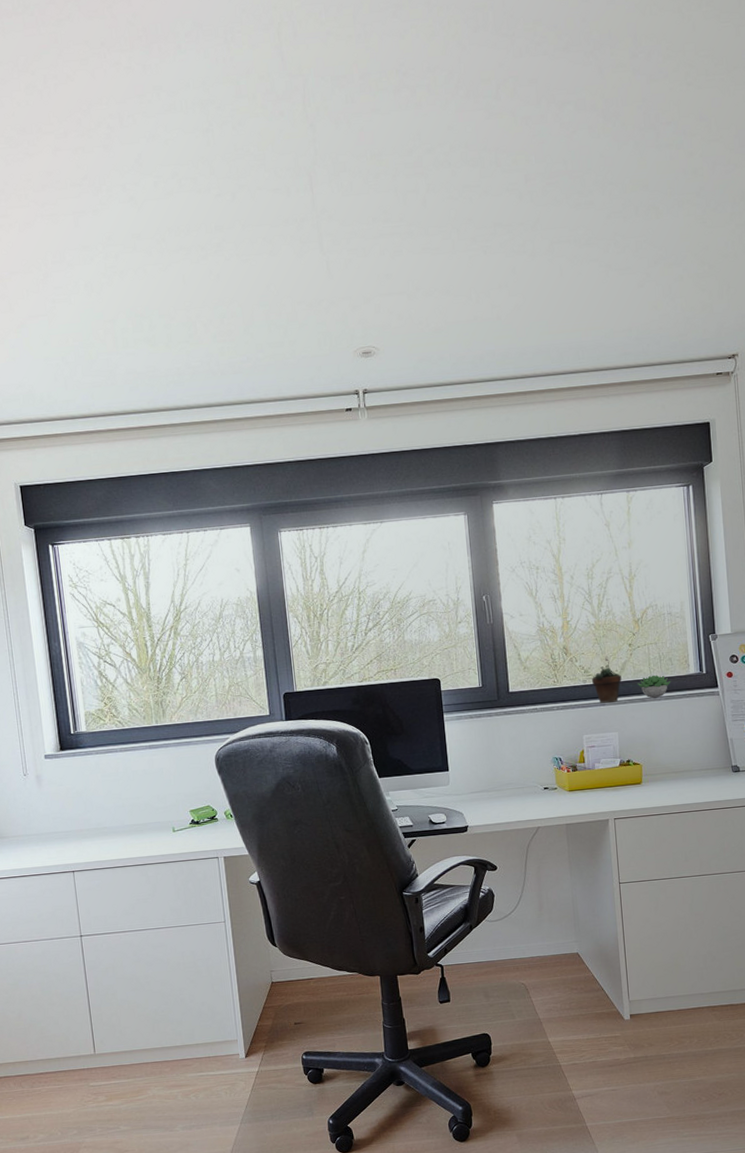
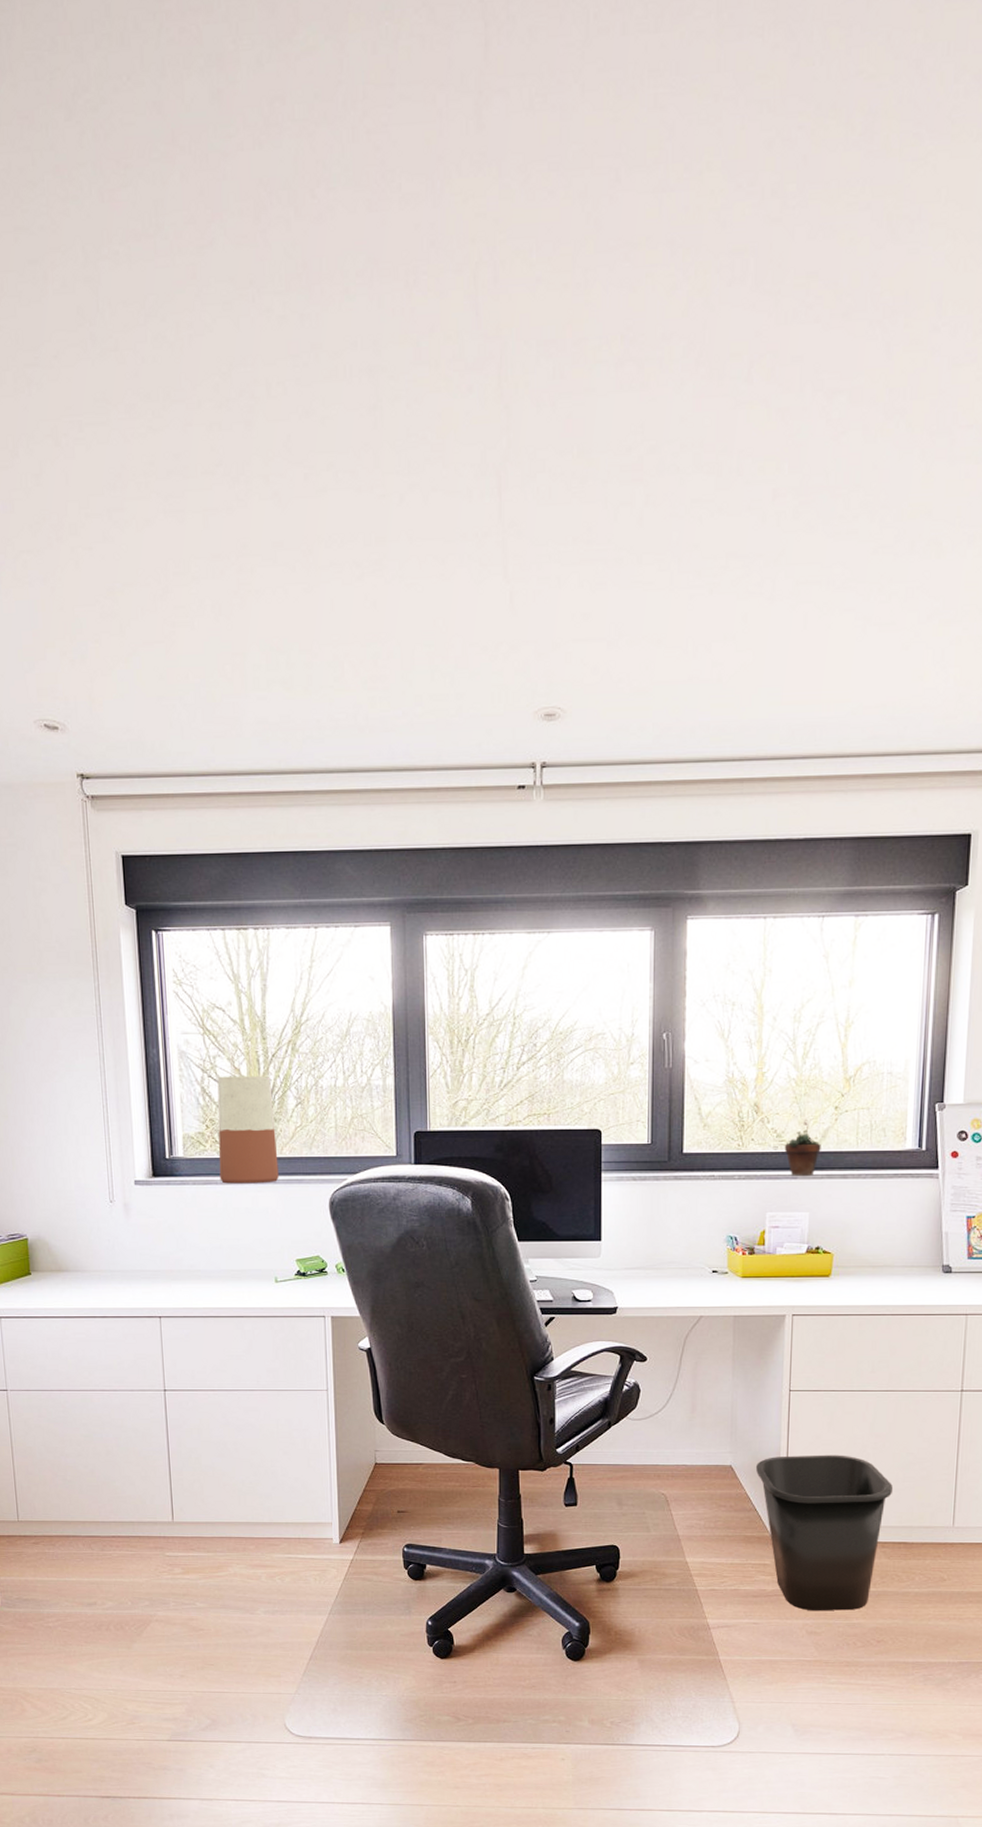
vase: none [111,657,170,751] -> present [217,1075,279,1184]
waste bin: none [599,934,716,1074] -> present [756,1454,894,1611]
succulent plant: present [638,675,671,699] -> none [840,1147,882,1175]

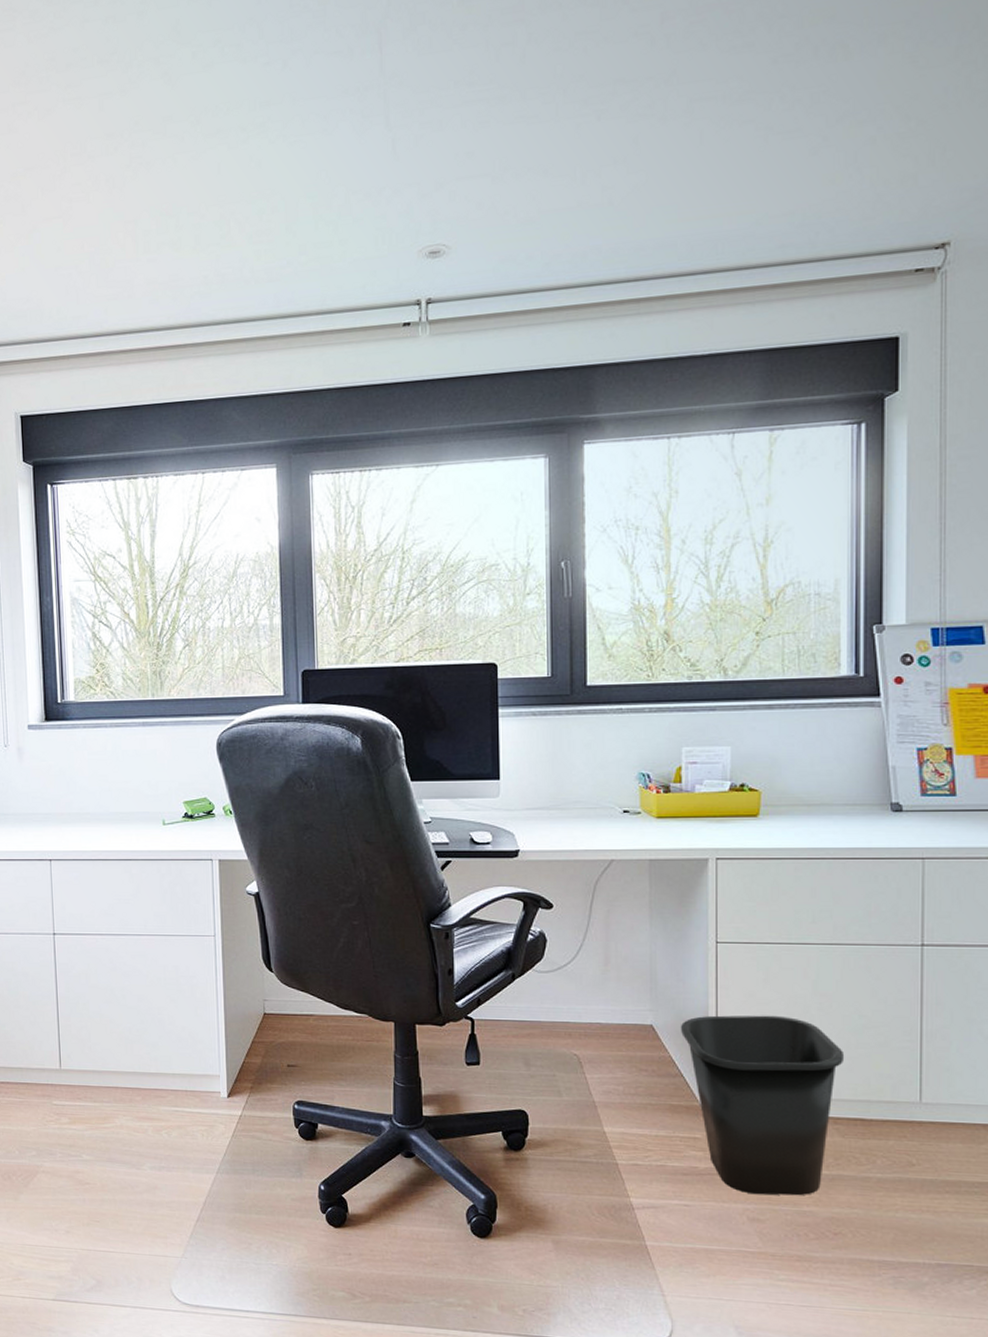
vase: present [217,1075,279,1184] -> none [107,619,167,727]
succulent plant: present [784,1118,821,1177] -> none [699,645,742,709]

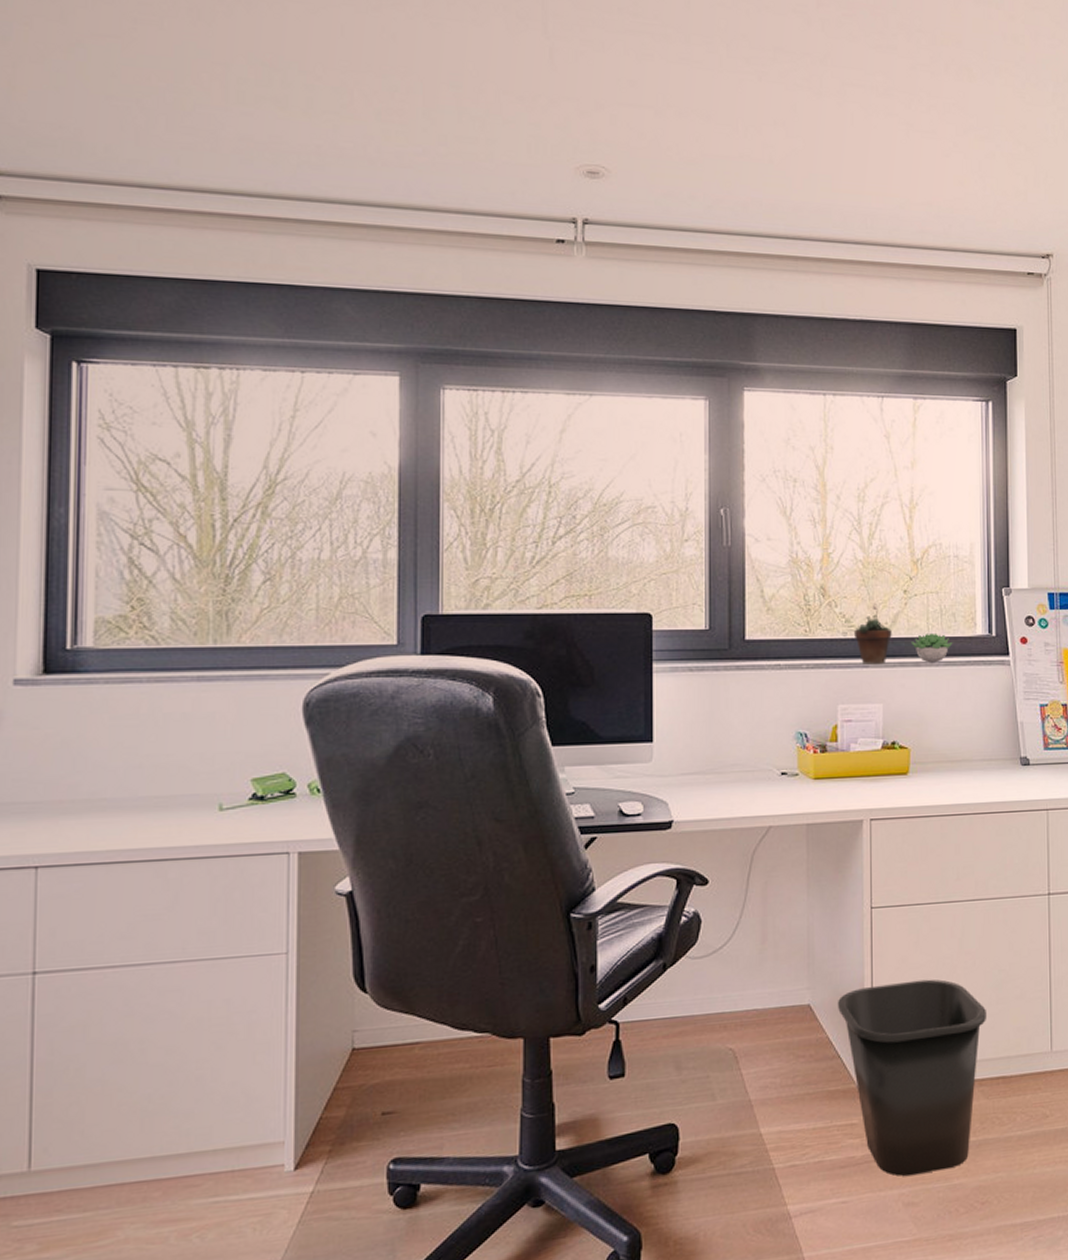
succulent plant: none [699,645,742,709] -> present [853,602,892,666]
succulent plant: none [764,674,812,706] -> present [912,632,953,663]

